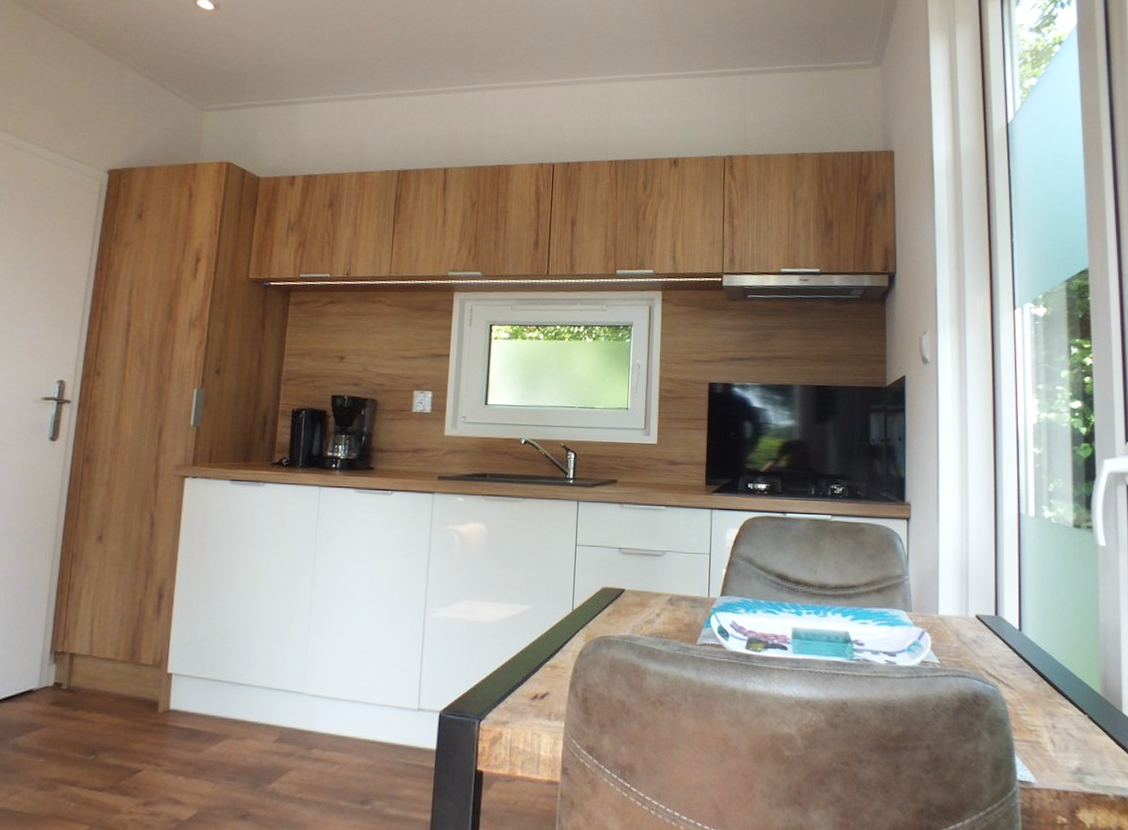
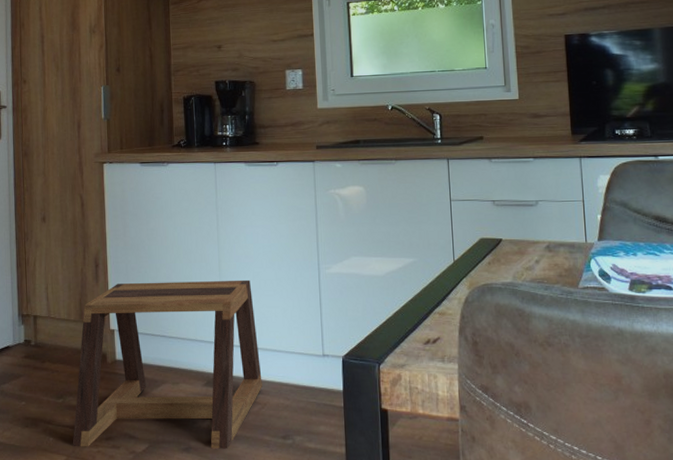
stool: none [99,618,346,816] -> present [72,279,262,449]

